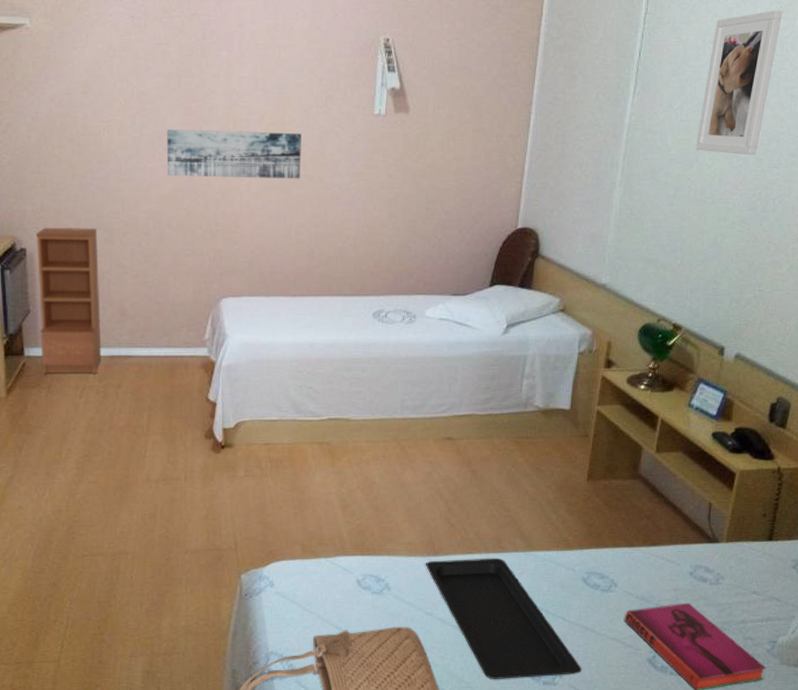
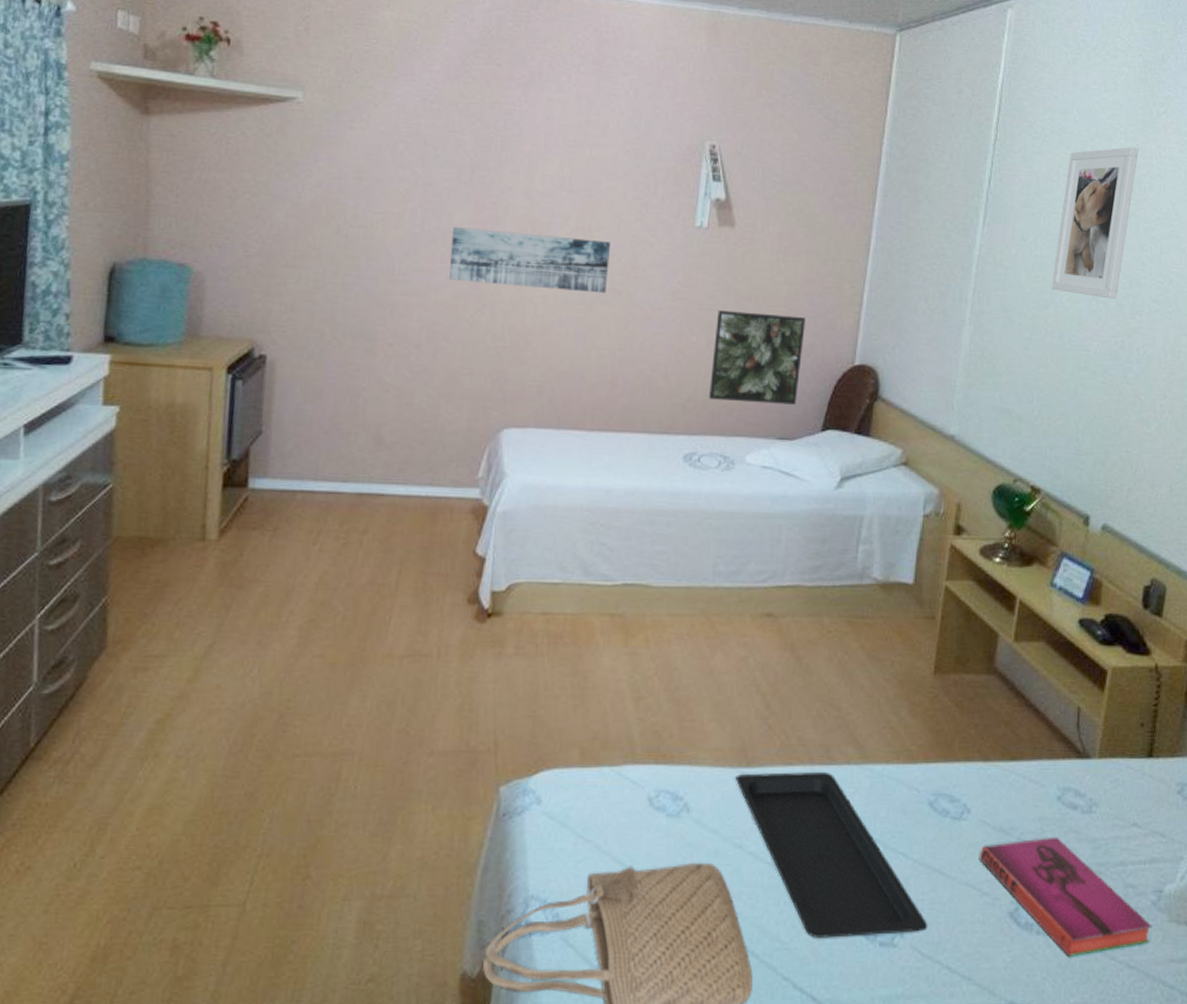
bookcase: present [35,227,102,375] -> none [268,331,357,516]
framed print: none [392,187,474,266] -> present [709,310,805,405]

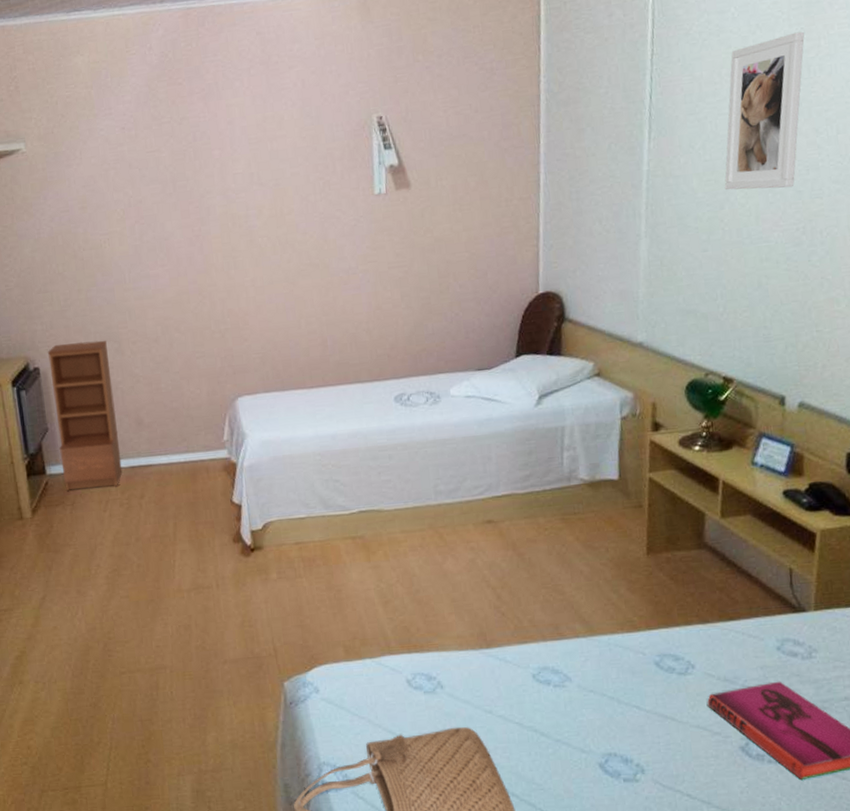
bookcase: none [268,331,357,516] -> present [47,340,123,491]
wall art: present [449,227,611,294] -> none [167,222,305,280]
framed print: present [709,310,805,405] -> none [406,258,489,345]
serving tray: present [736,771,928,938] -> none [479,645,666,779]

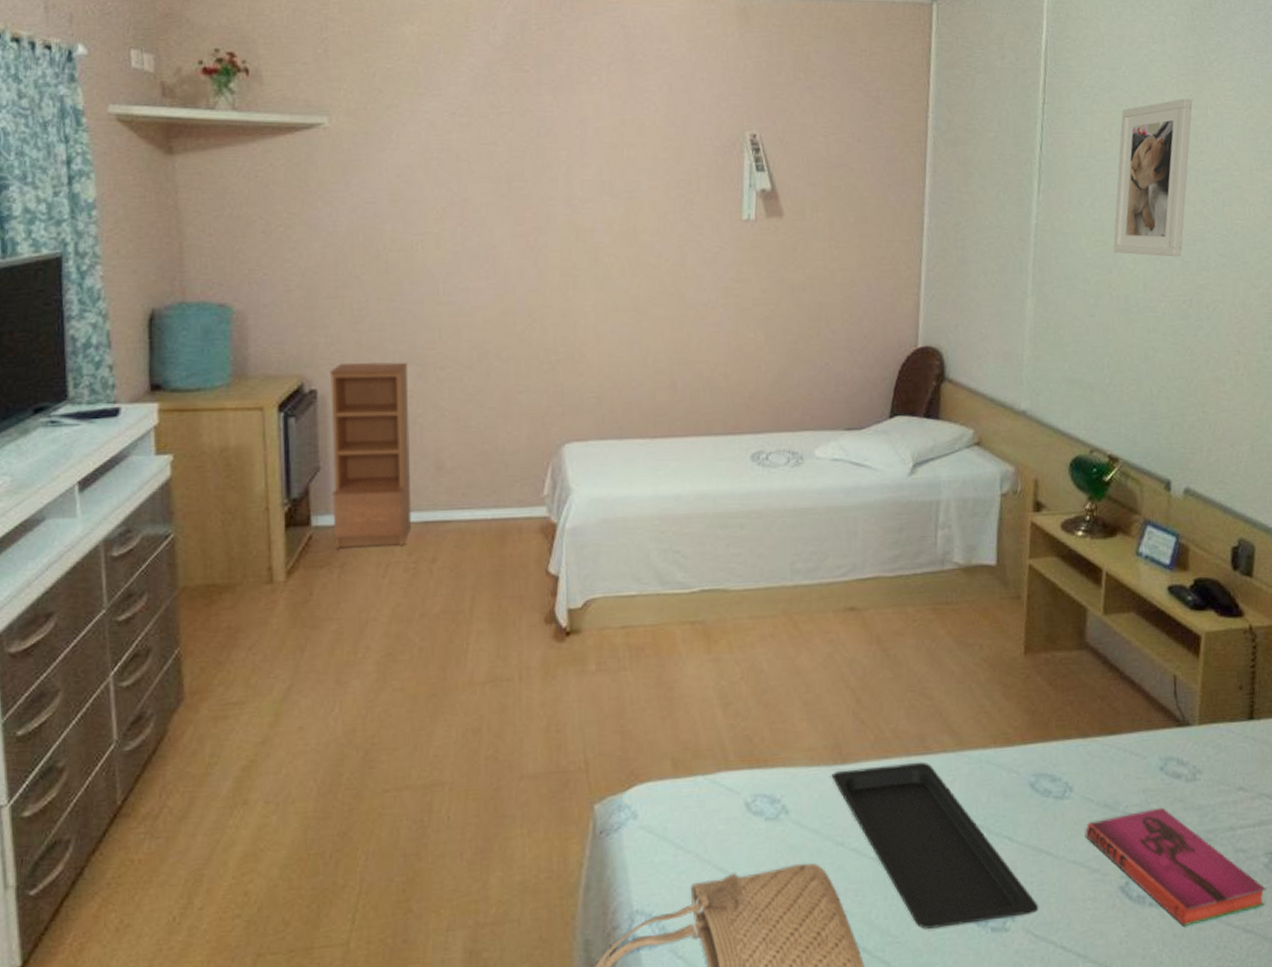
serving tray: none [479,645,666,779] -> present [832,761,1039,929]

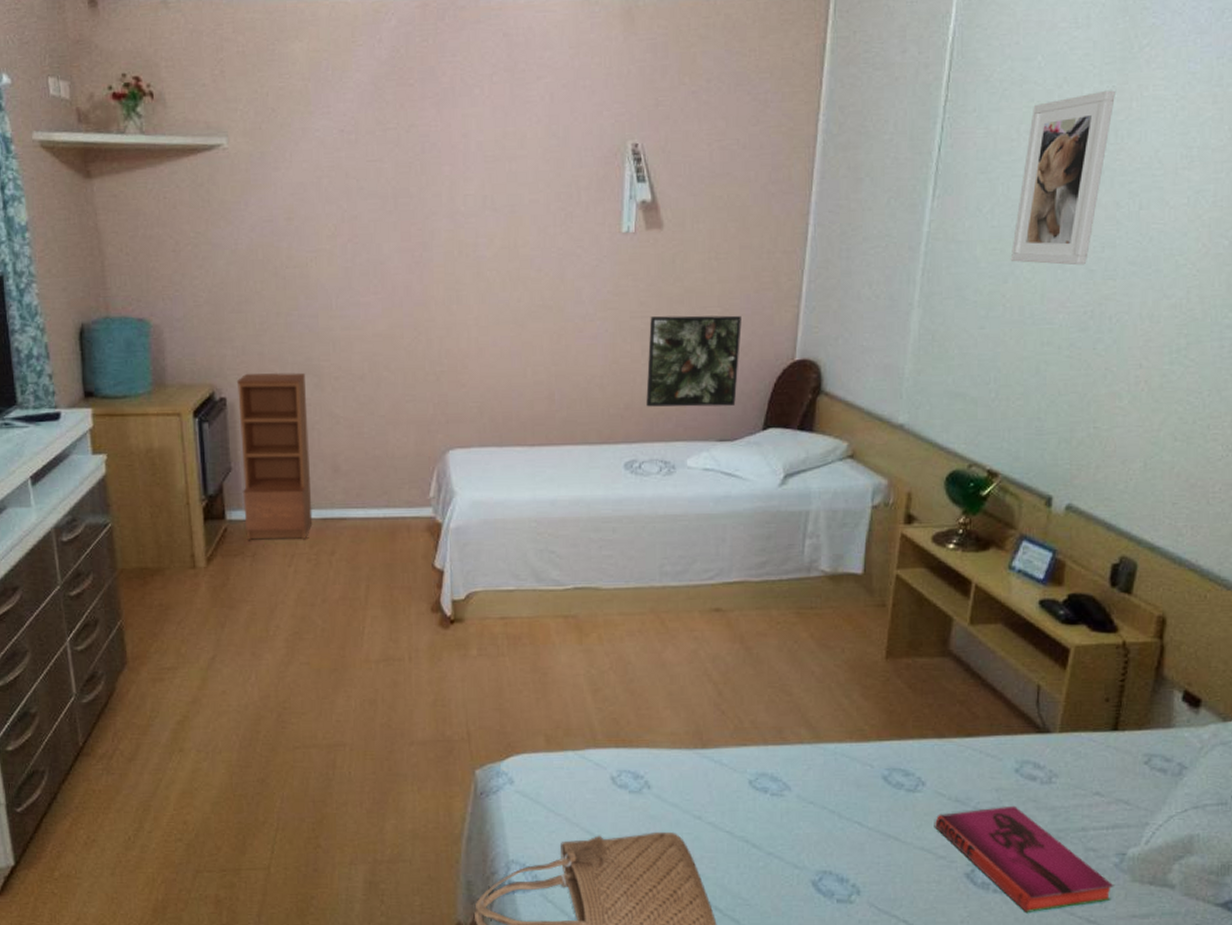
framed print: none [771,302,864,396] -> present [646,315,742,407]
serving tray: present [832,761,1039,929] -> none [693,751,884,896]

